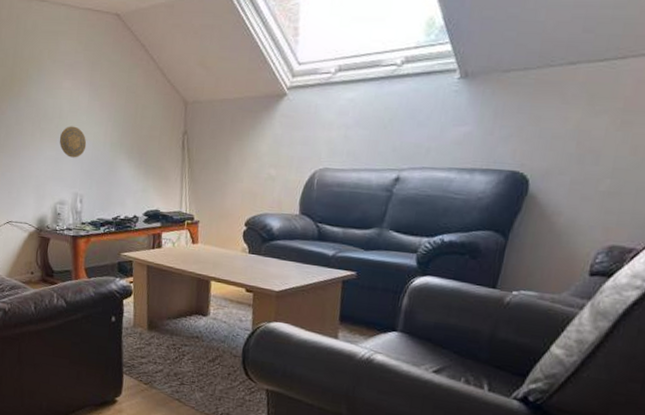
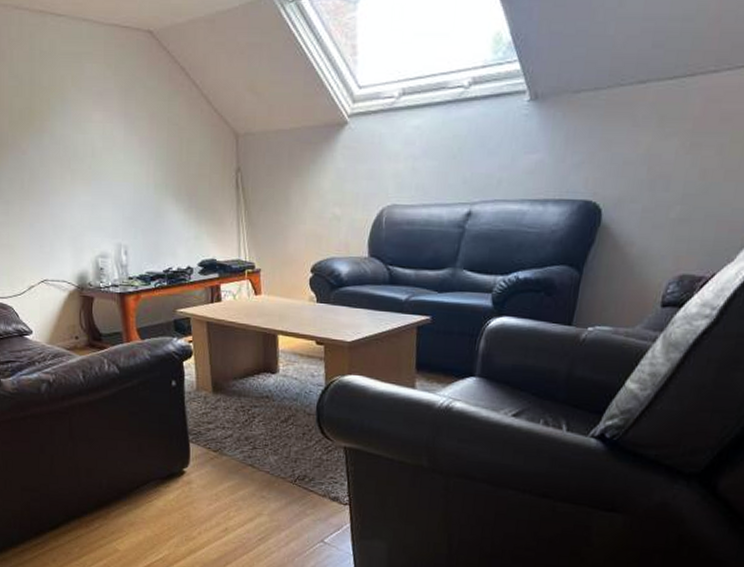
decorative plate: present [59,126,87,158] -> none [94,166,127,203]

